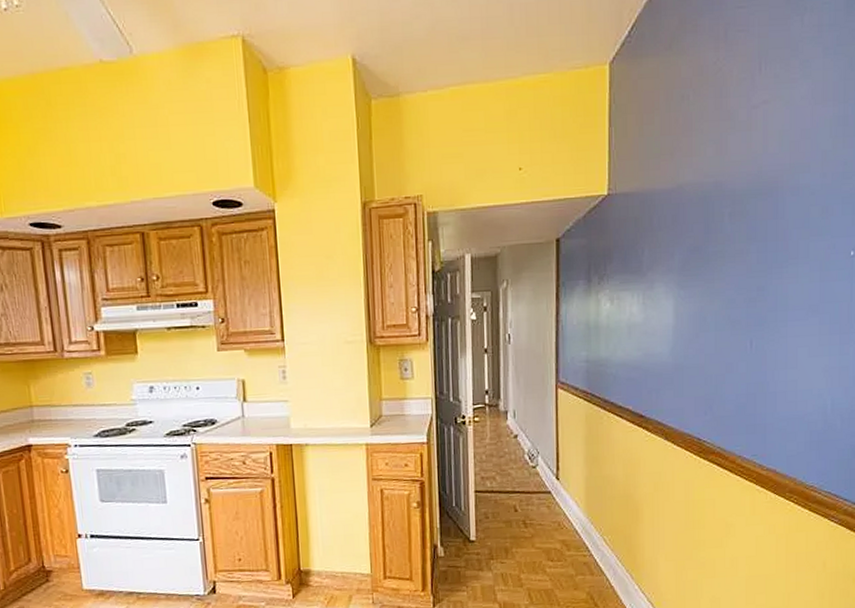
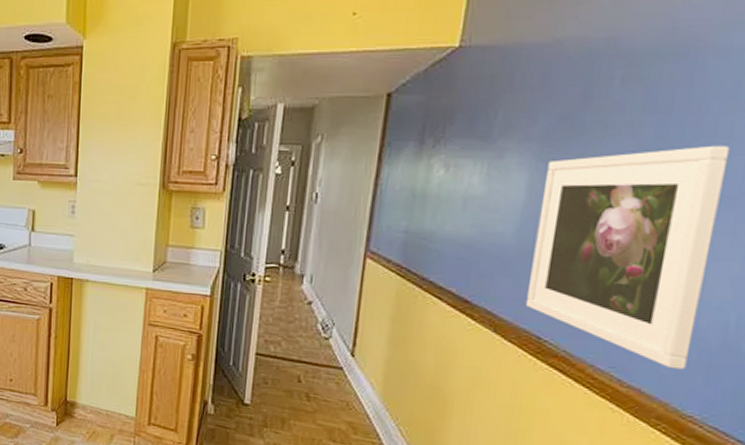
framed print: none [686,264,809,450] -> present [526,145,731,370]

